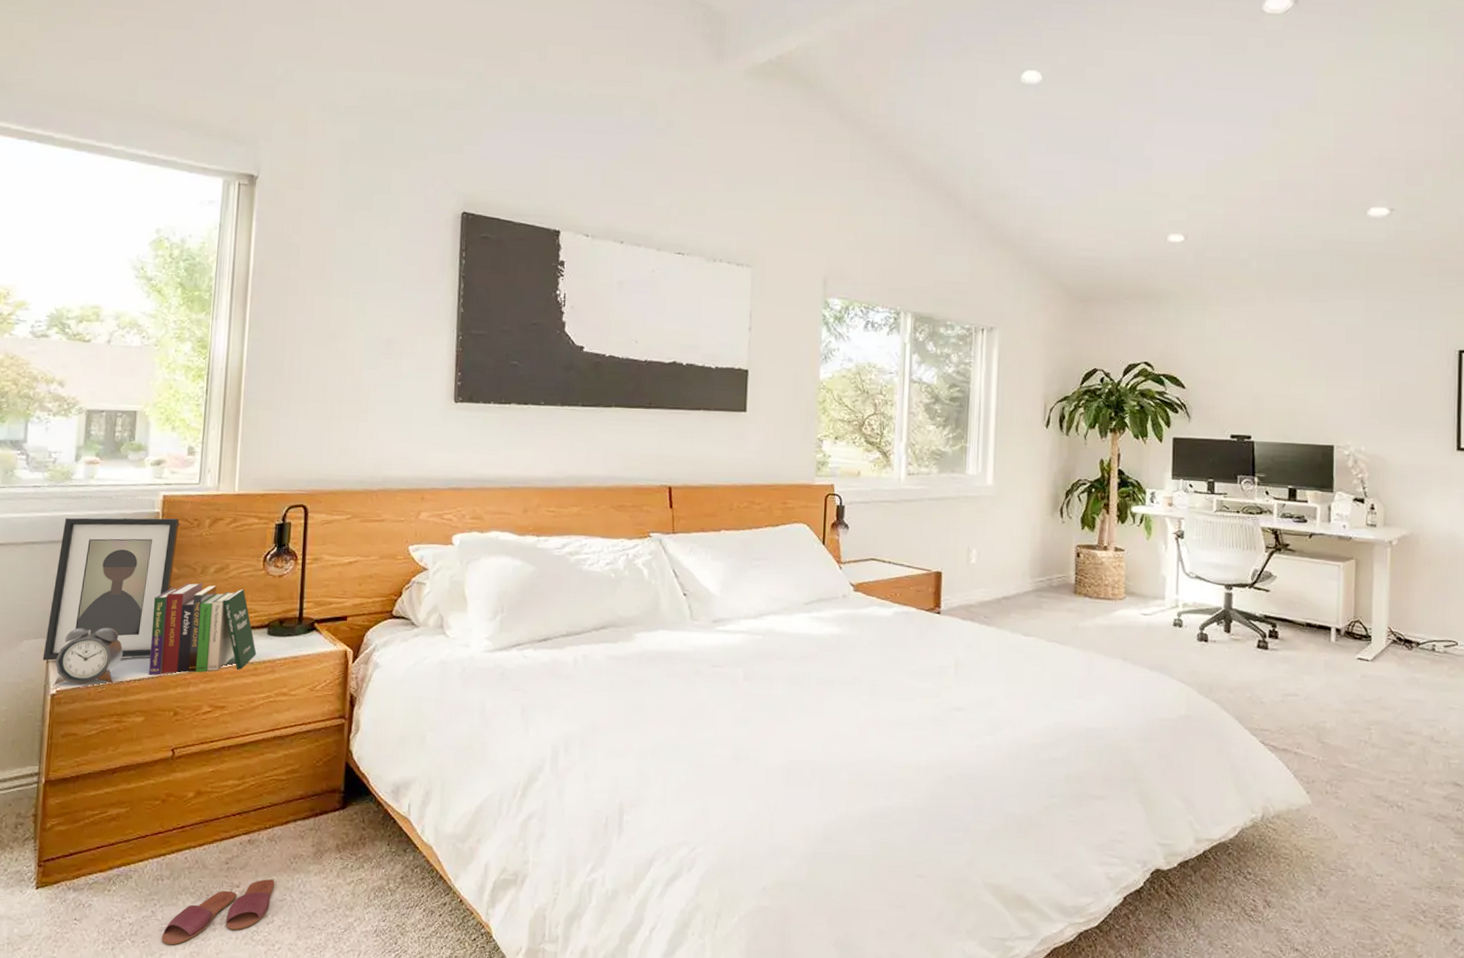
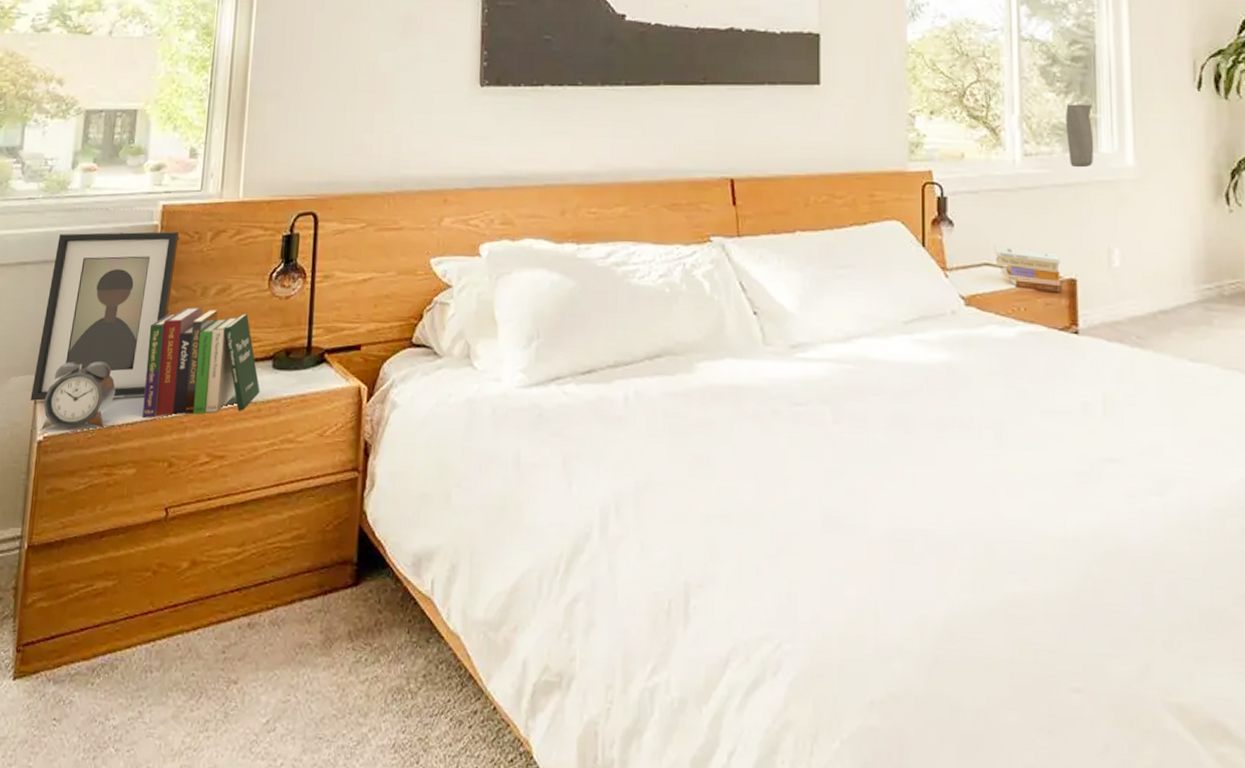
slippers: present [161,879,274,945] -> none [148,674,277,756]
books: none [879,544,930,583] -> present [993,244,1062,293]
vase: none [942,435,963,486] -> present [1066,104,1094,168]

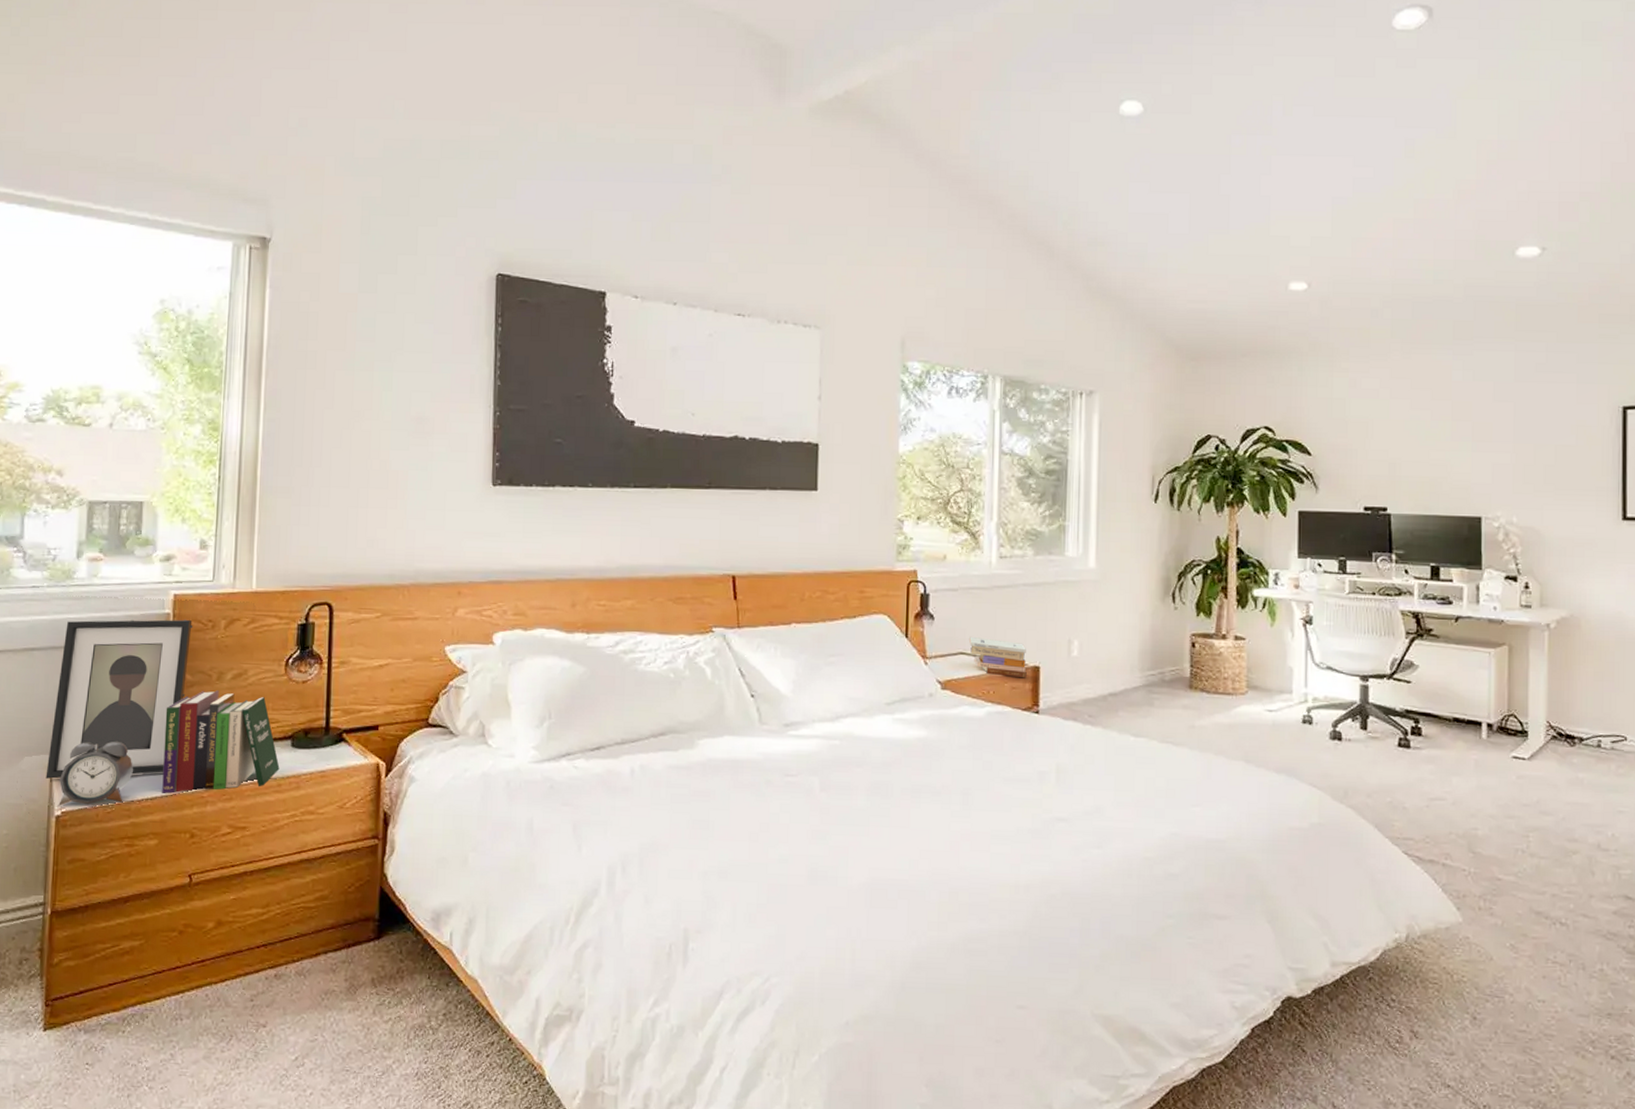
vase: present [1066,104,1094,168] -> none [1038,512,1062,570]

